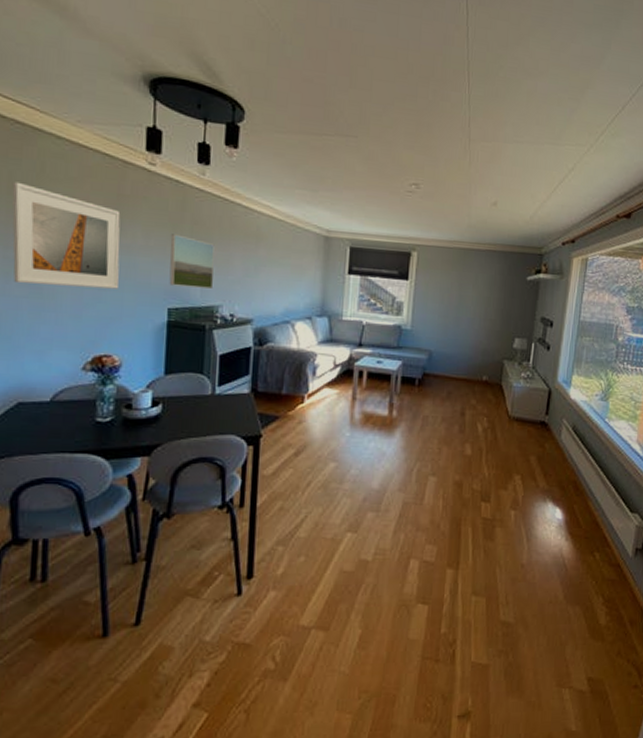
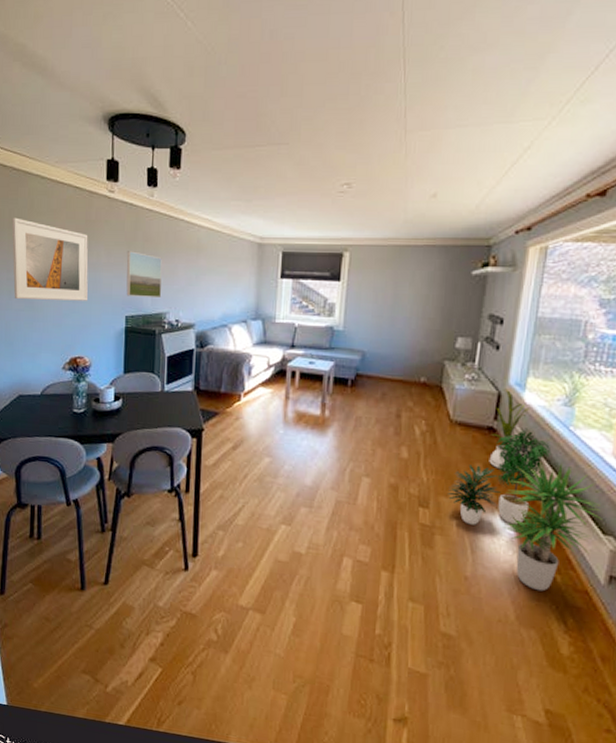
potted plant: none [506,421,592,515] -> present [447,428,552,525]
house plant: none [541,385,575,461] -> present [489,388,531,470]
potted plant: none [553,451,630,570] -> present [503,461,602,592]

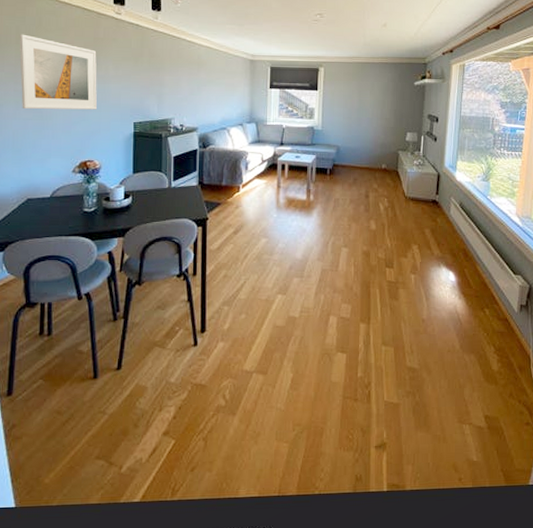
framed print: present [126,251,162,297] -> none [133,65,167,105]
potted plant: present [447,428,552,525] -> none [406,199,477,278]
house plant: present [489,388,531,470] -> none [434,170,461,233]
potted plant: present [503,461,602,592] -> none [447,224,513,323]

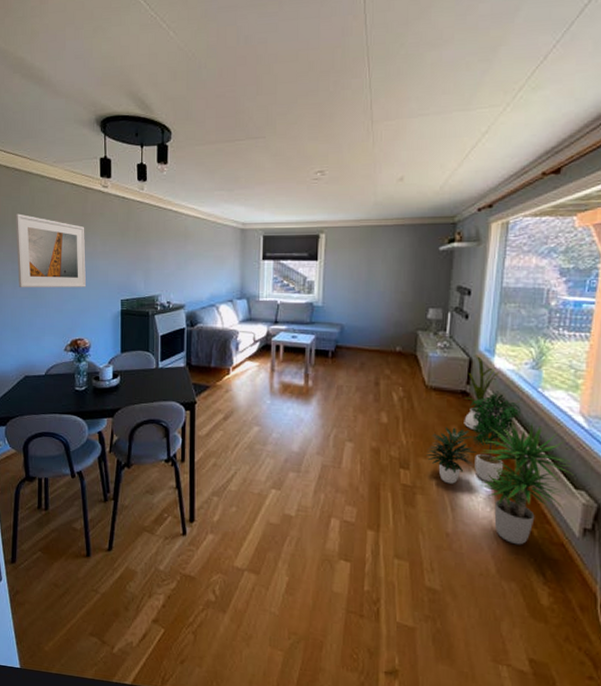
potted plant: none [406,199,477,278] -> present [425,391,522,484]
house plant: none [434,170,461,233] -> present [464,354,500,431]
potted plant: none [447,224,513,323] -> present [480,422,573,545]

